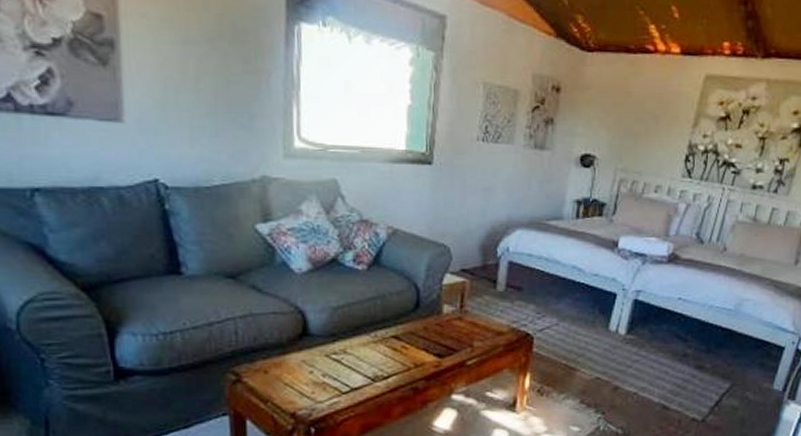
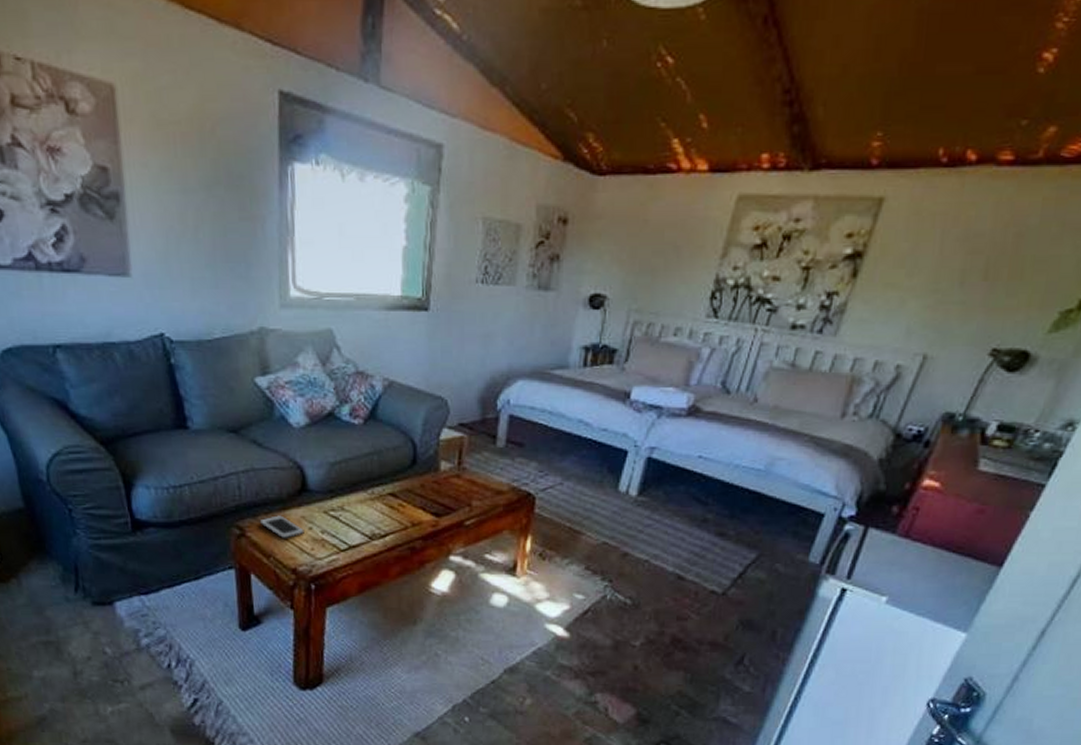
cell phone: none [257,360,305,384] -> present [259,515,304,539]

